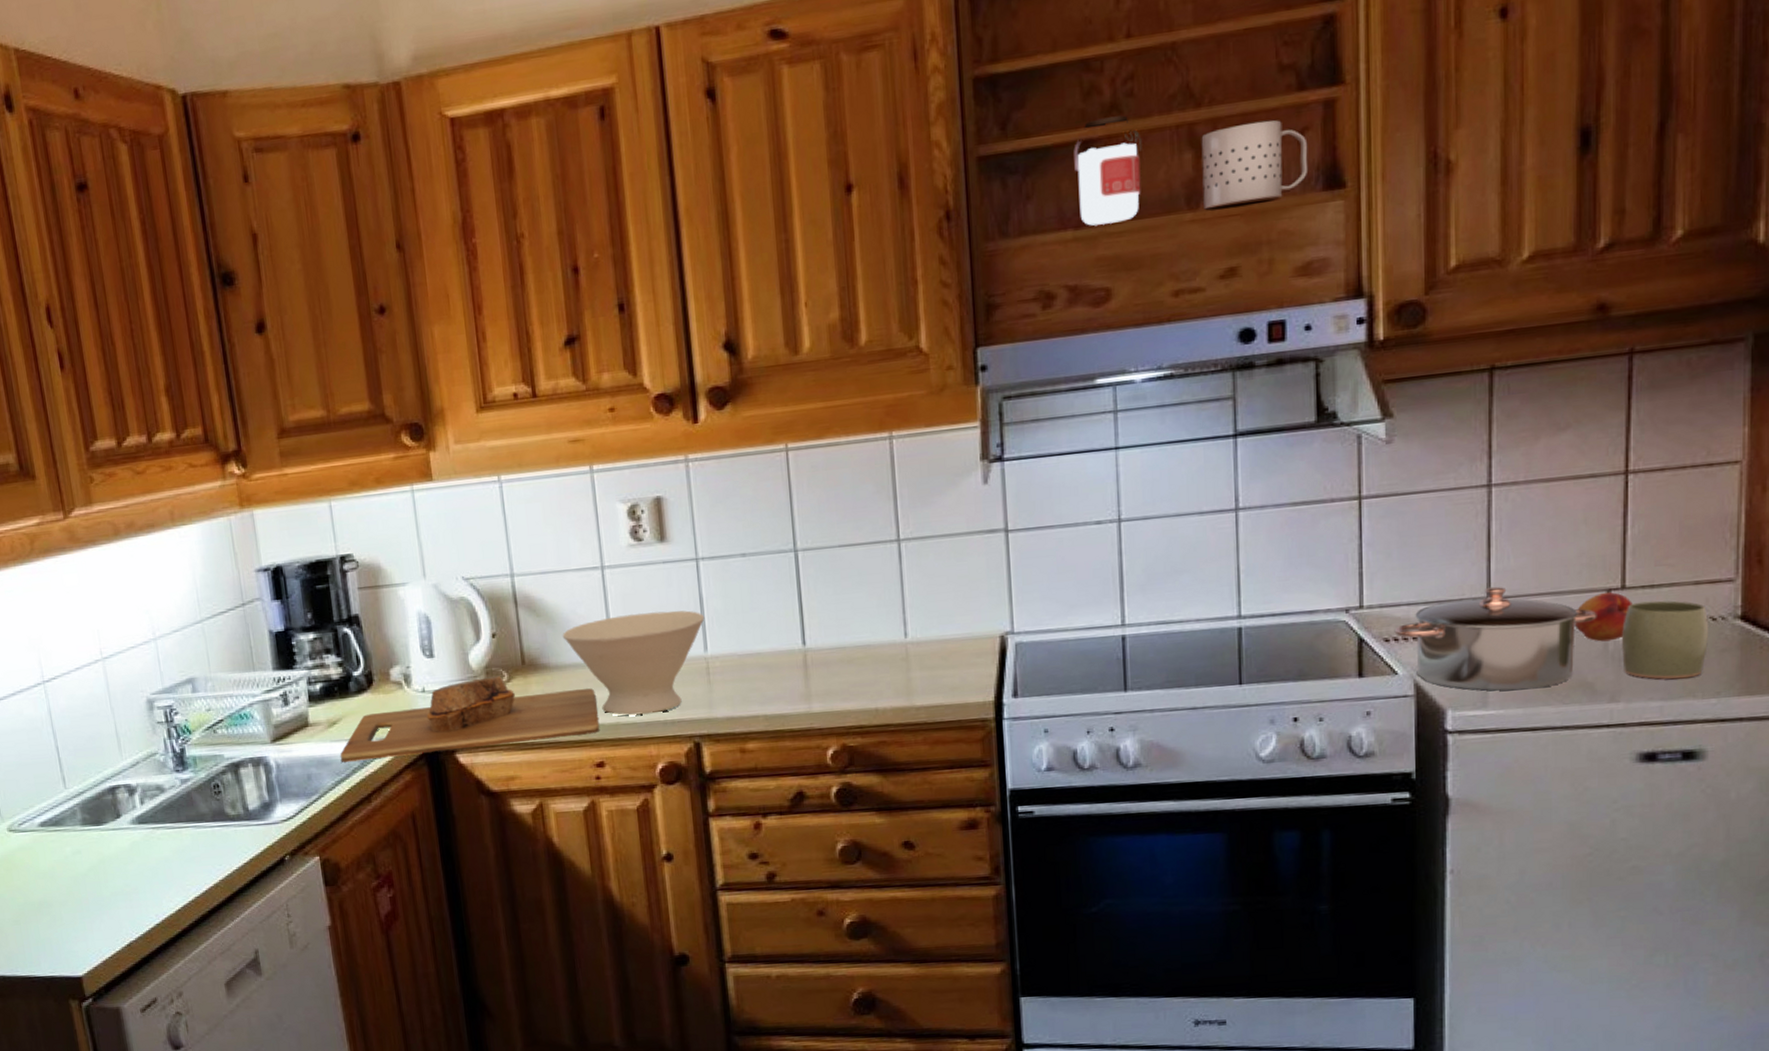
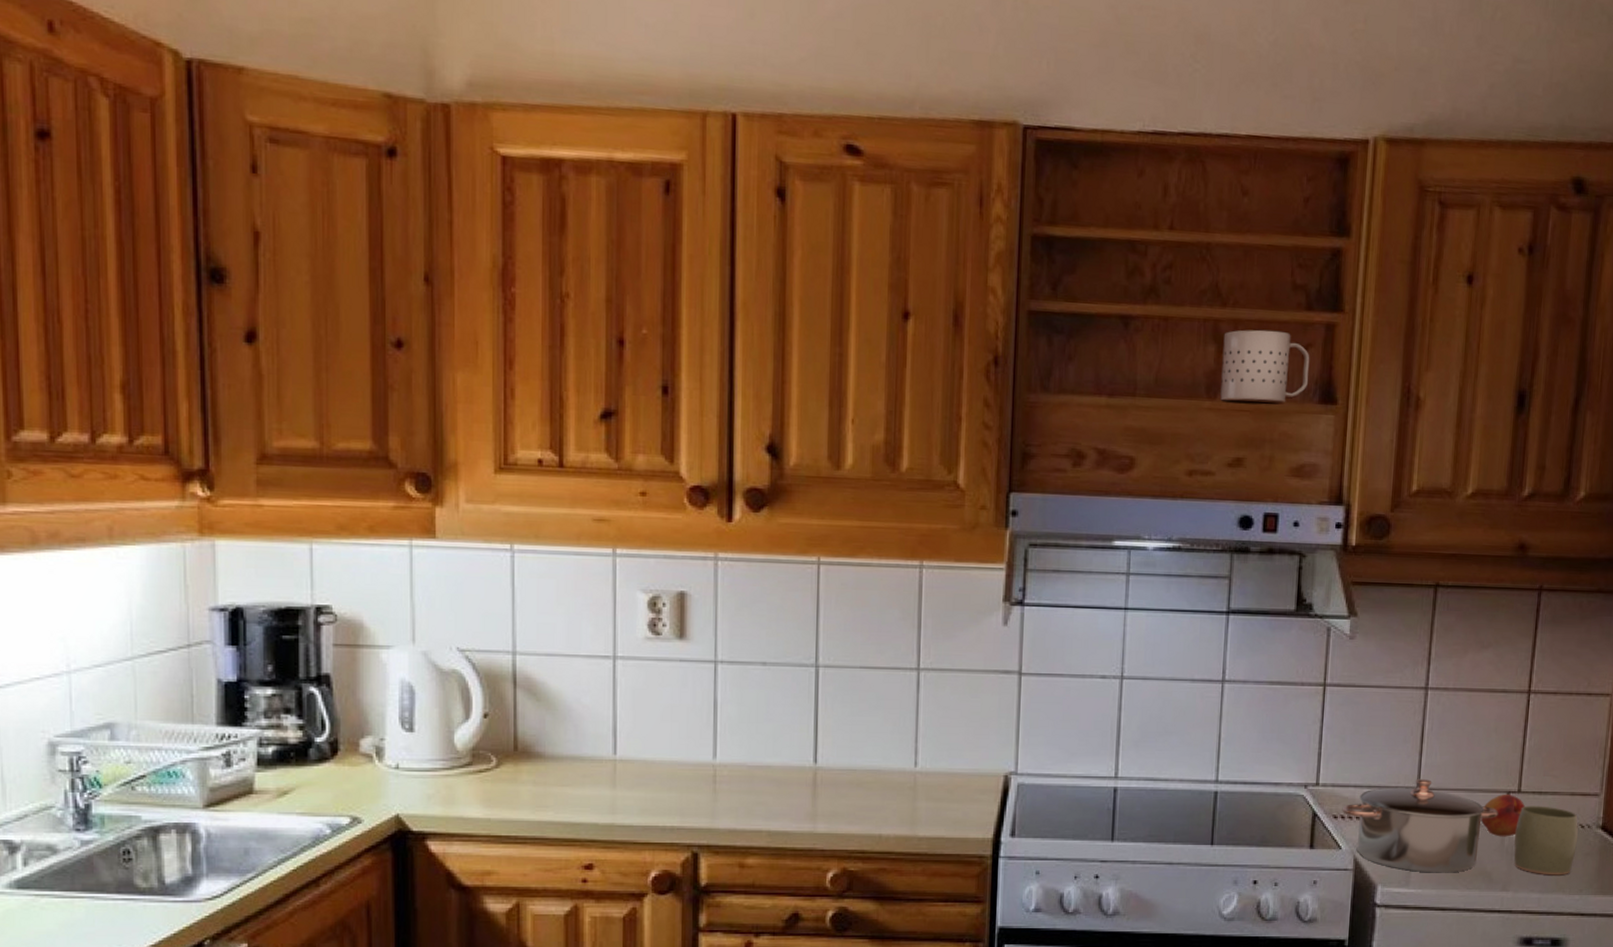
cutting board: present [340,676,600,763] -> none [287,760,593,840]
bowl: present [562,610,705,716] -> none [562,711,717,818]
jar: present [1074,115,1142,226] -> none [1113,298,1174,398]

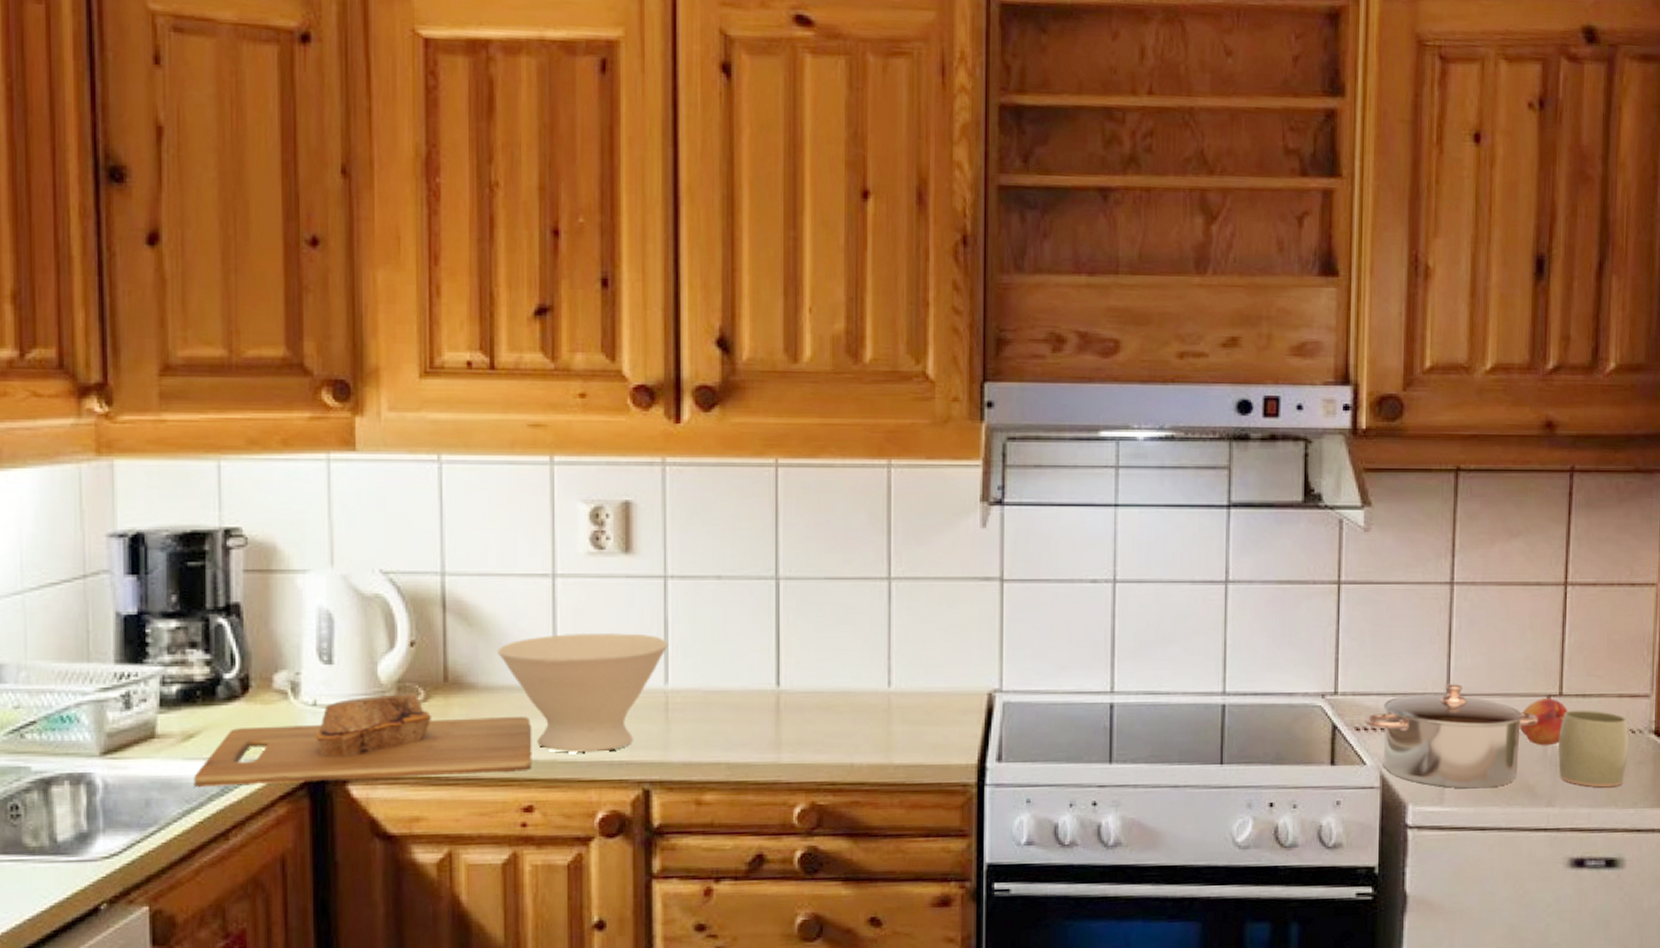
cutting board: none [287,760,593,840] -> present [193,694,532,788]
bowl: none [562,711,717,818] -> present [497,633,668,753]
mug: present [1220,330,1310,405] -> none [1211,198,1307,279]

